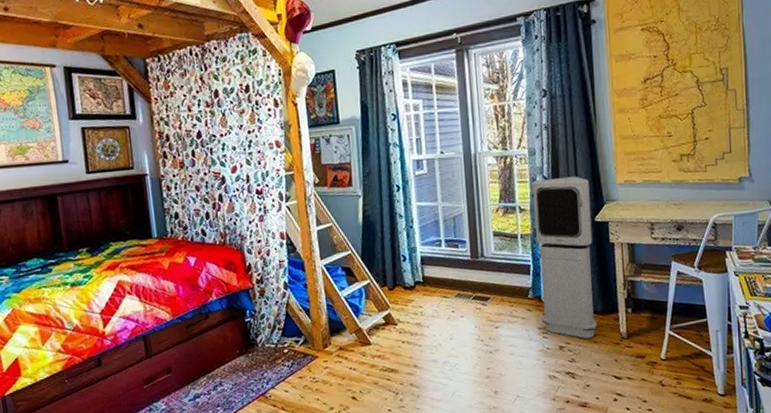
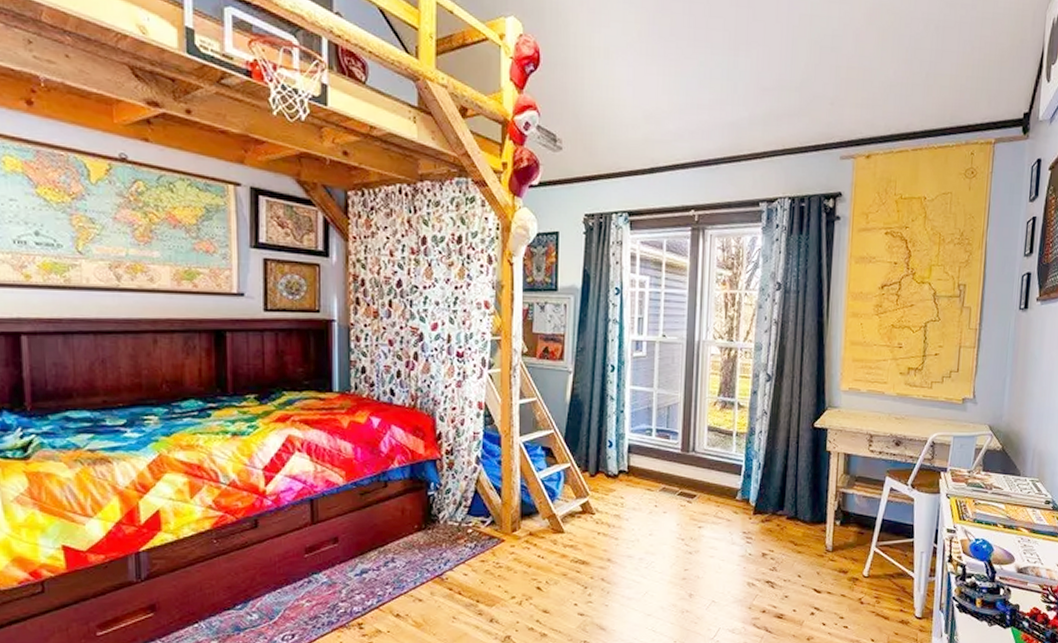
air purifier: present [533,176,597,339] -> none [747,376,813,547]

